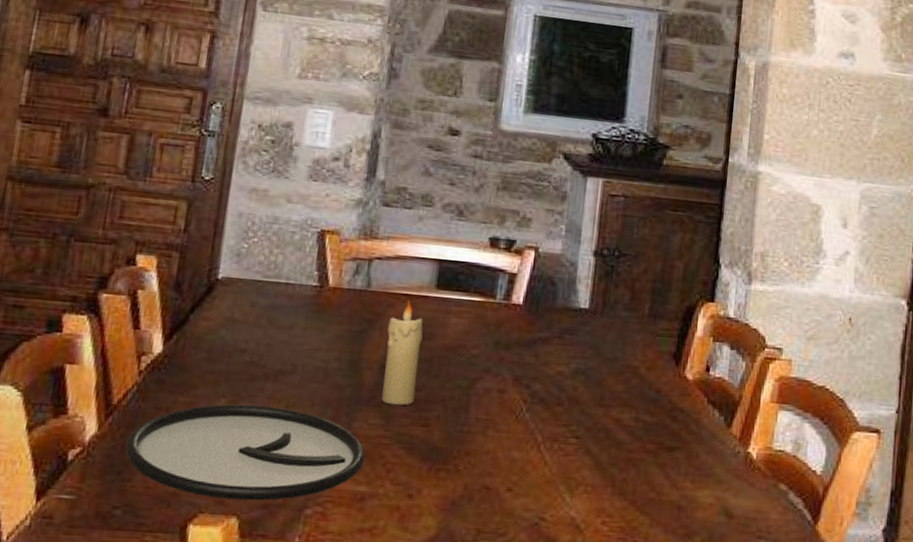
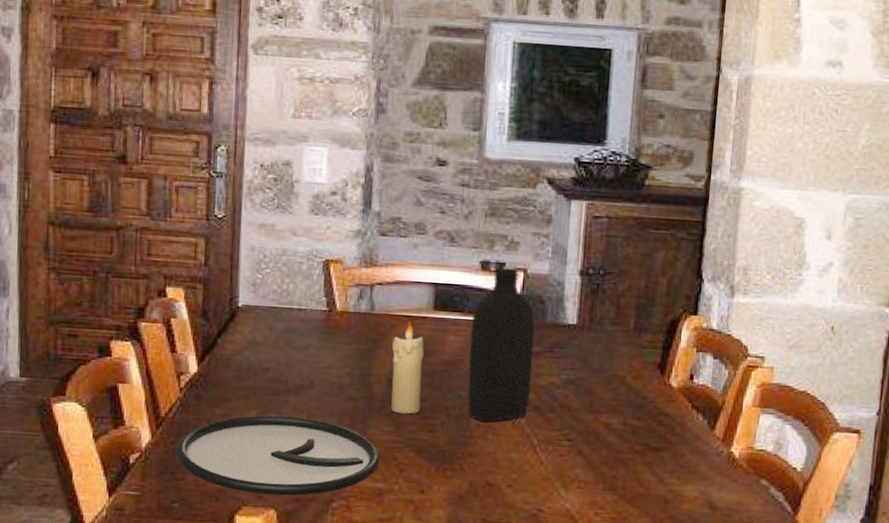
bottle: none [468,245,545,416] -> present [468,267,535,422]

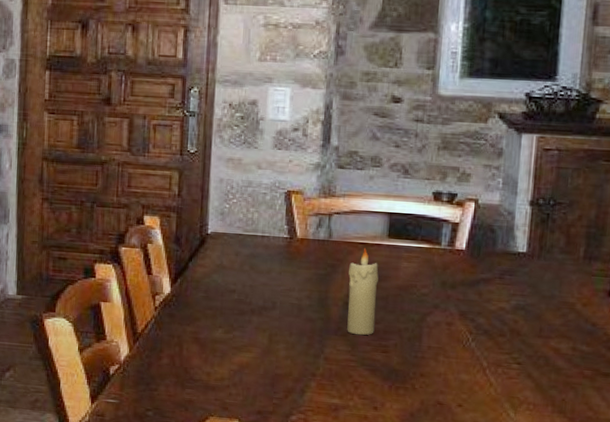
plate: present [175,415,380,496] -> none [150,333,336,408]
bottle: present [468,267,535,422] -> none [420,198,485,344]

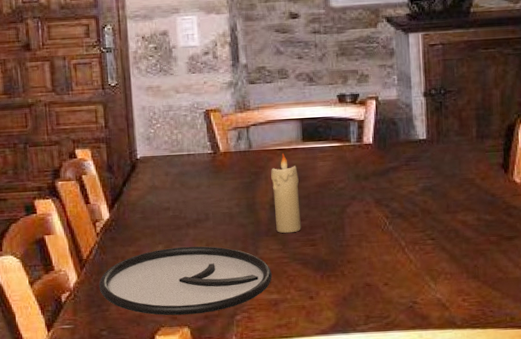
plate: none [150,333,336,408] -> present [98,246,272,316]

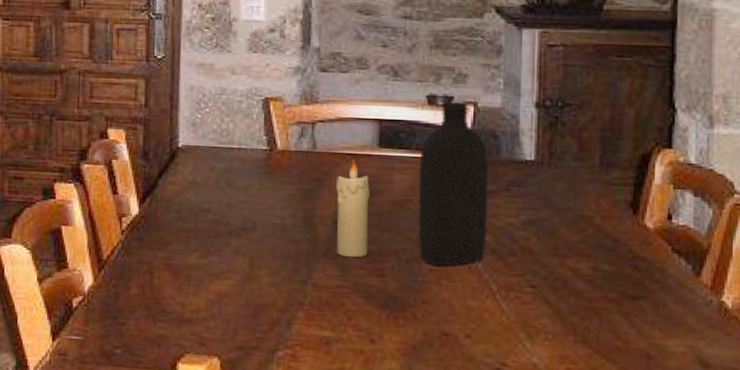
plate: present [98,246,272,316] -> none [117,258,326,343]
bottle: none [336,98,394,232] -> present [418,101,489,266]

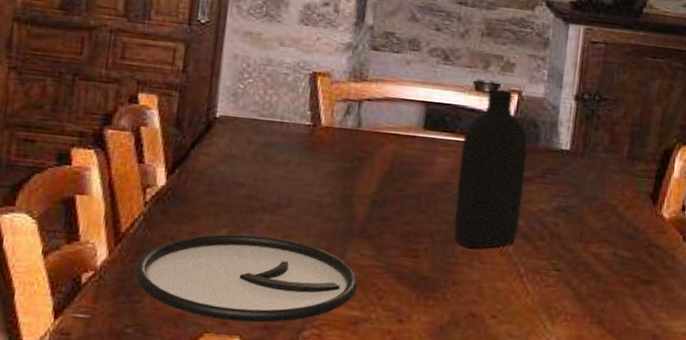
plate: none [117,258,326,343] -> present [133,234,358,323]
candle: present [335,158,370,258] -> none [373,139,412,238]

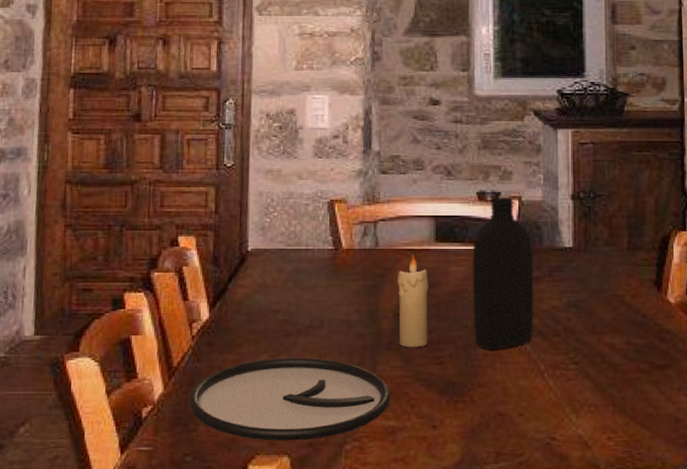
candle: none [373,139,412,238] -> present [397,254,428,348]

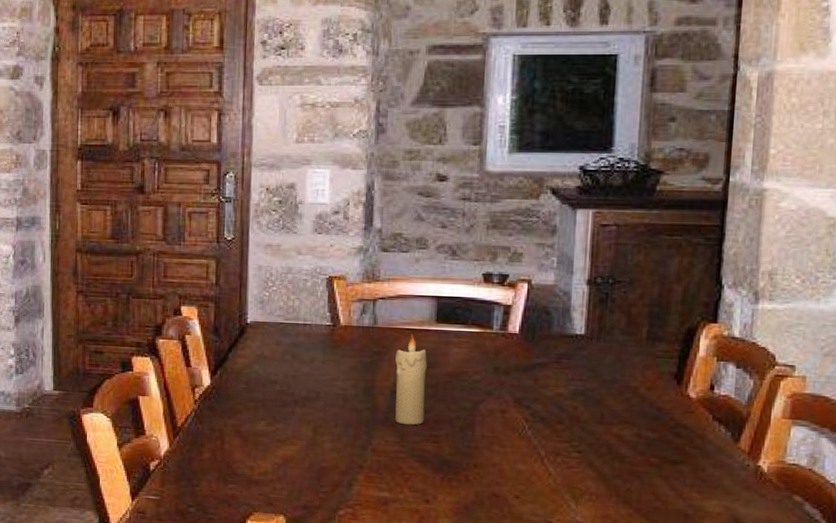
plate: present [187,357,391,441] -> none [191,425,385,503]
bottle: present [472,197,534,350] -> none [472,279,540,433]

